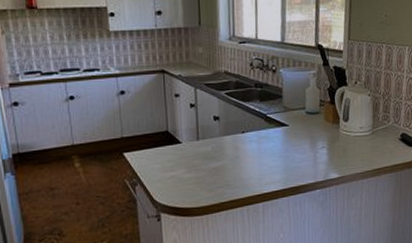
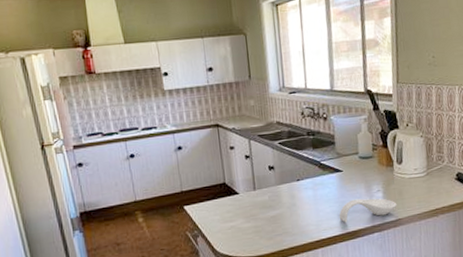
spoon rest: none [282,154,341,178] -> present [339,198,397,223]

